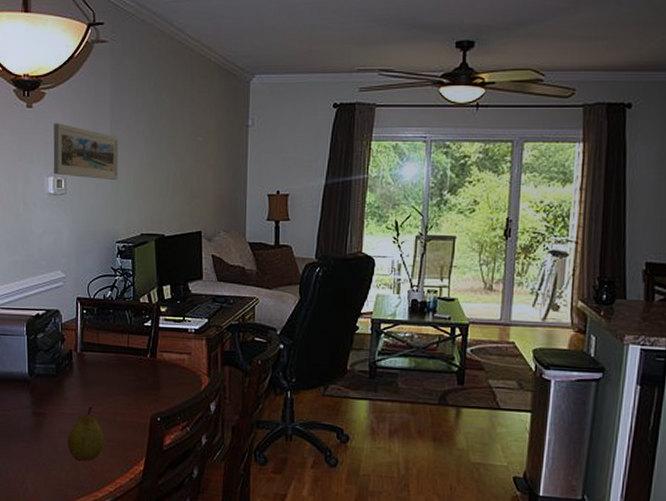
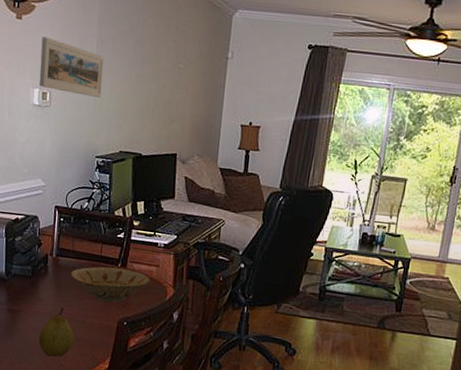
bowl: none [97,358,183,398] -> present [70,266,151,303]

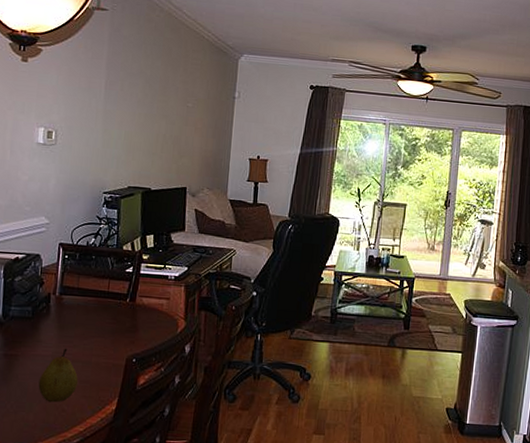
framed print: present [39,37,104,99] -> none [44,78,113,136]
bowl: present [70,266,151,303] -> none [75,302,161,340]

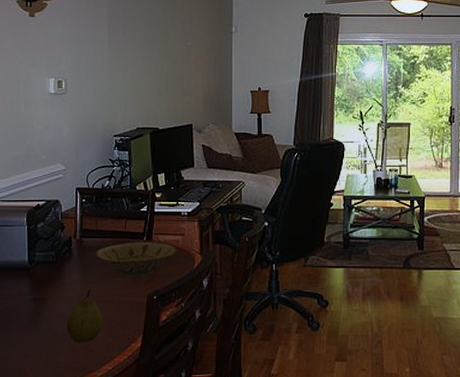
bowl: none [75,302,161,340] -> present [96,242,177,278]

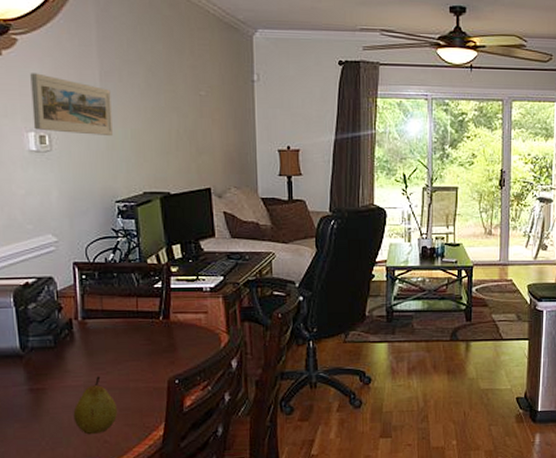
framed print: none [54,30,116,81] -> present [30,73,113,137]
bowl: present [96,242,177,278] -> none [103,321,200,362]

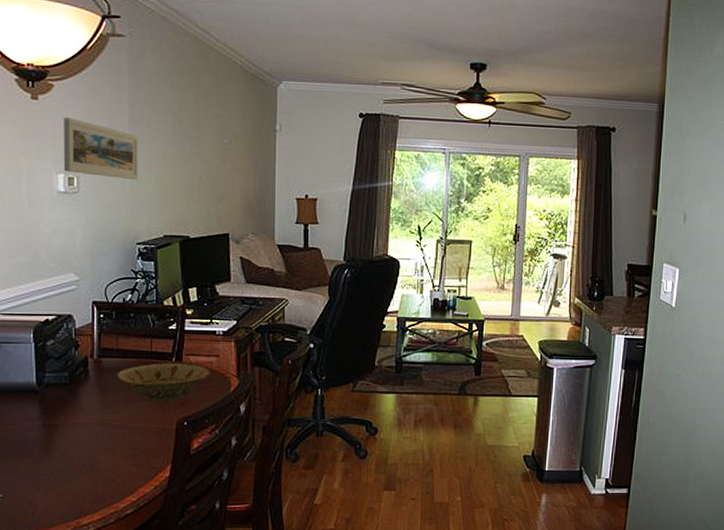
fruit: present [73,376,118,435] -> none [83,414,127,473]
bowl: none [103,321,200,362] -> present [117,363,211,403]

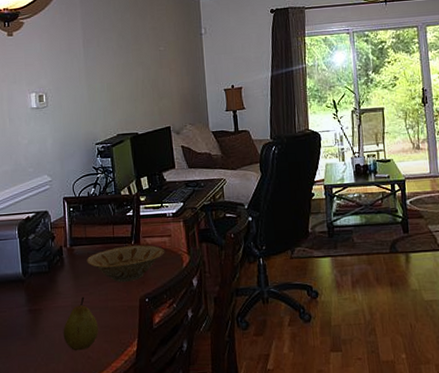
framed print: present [63,117,138,181] -> none [33,46,93,92]
fruit: none [83,414,127,473] -> present [63,296,99,351]

